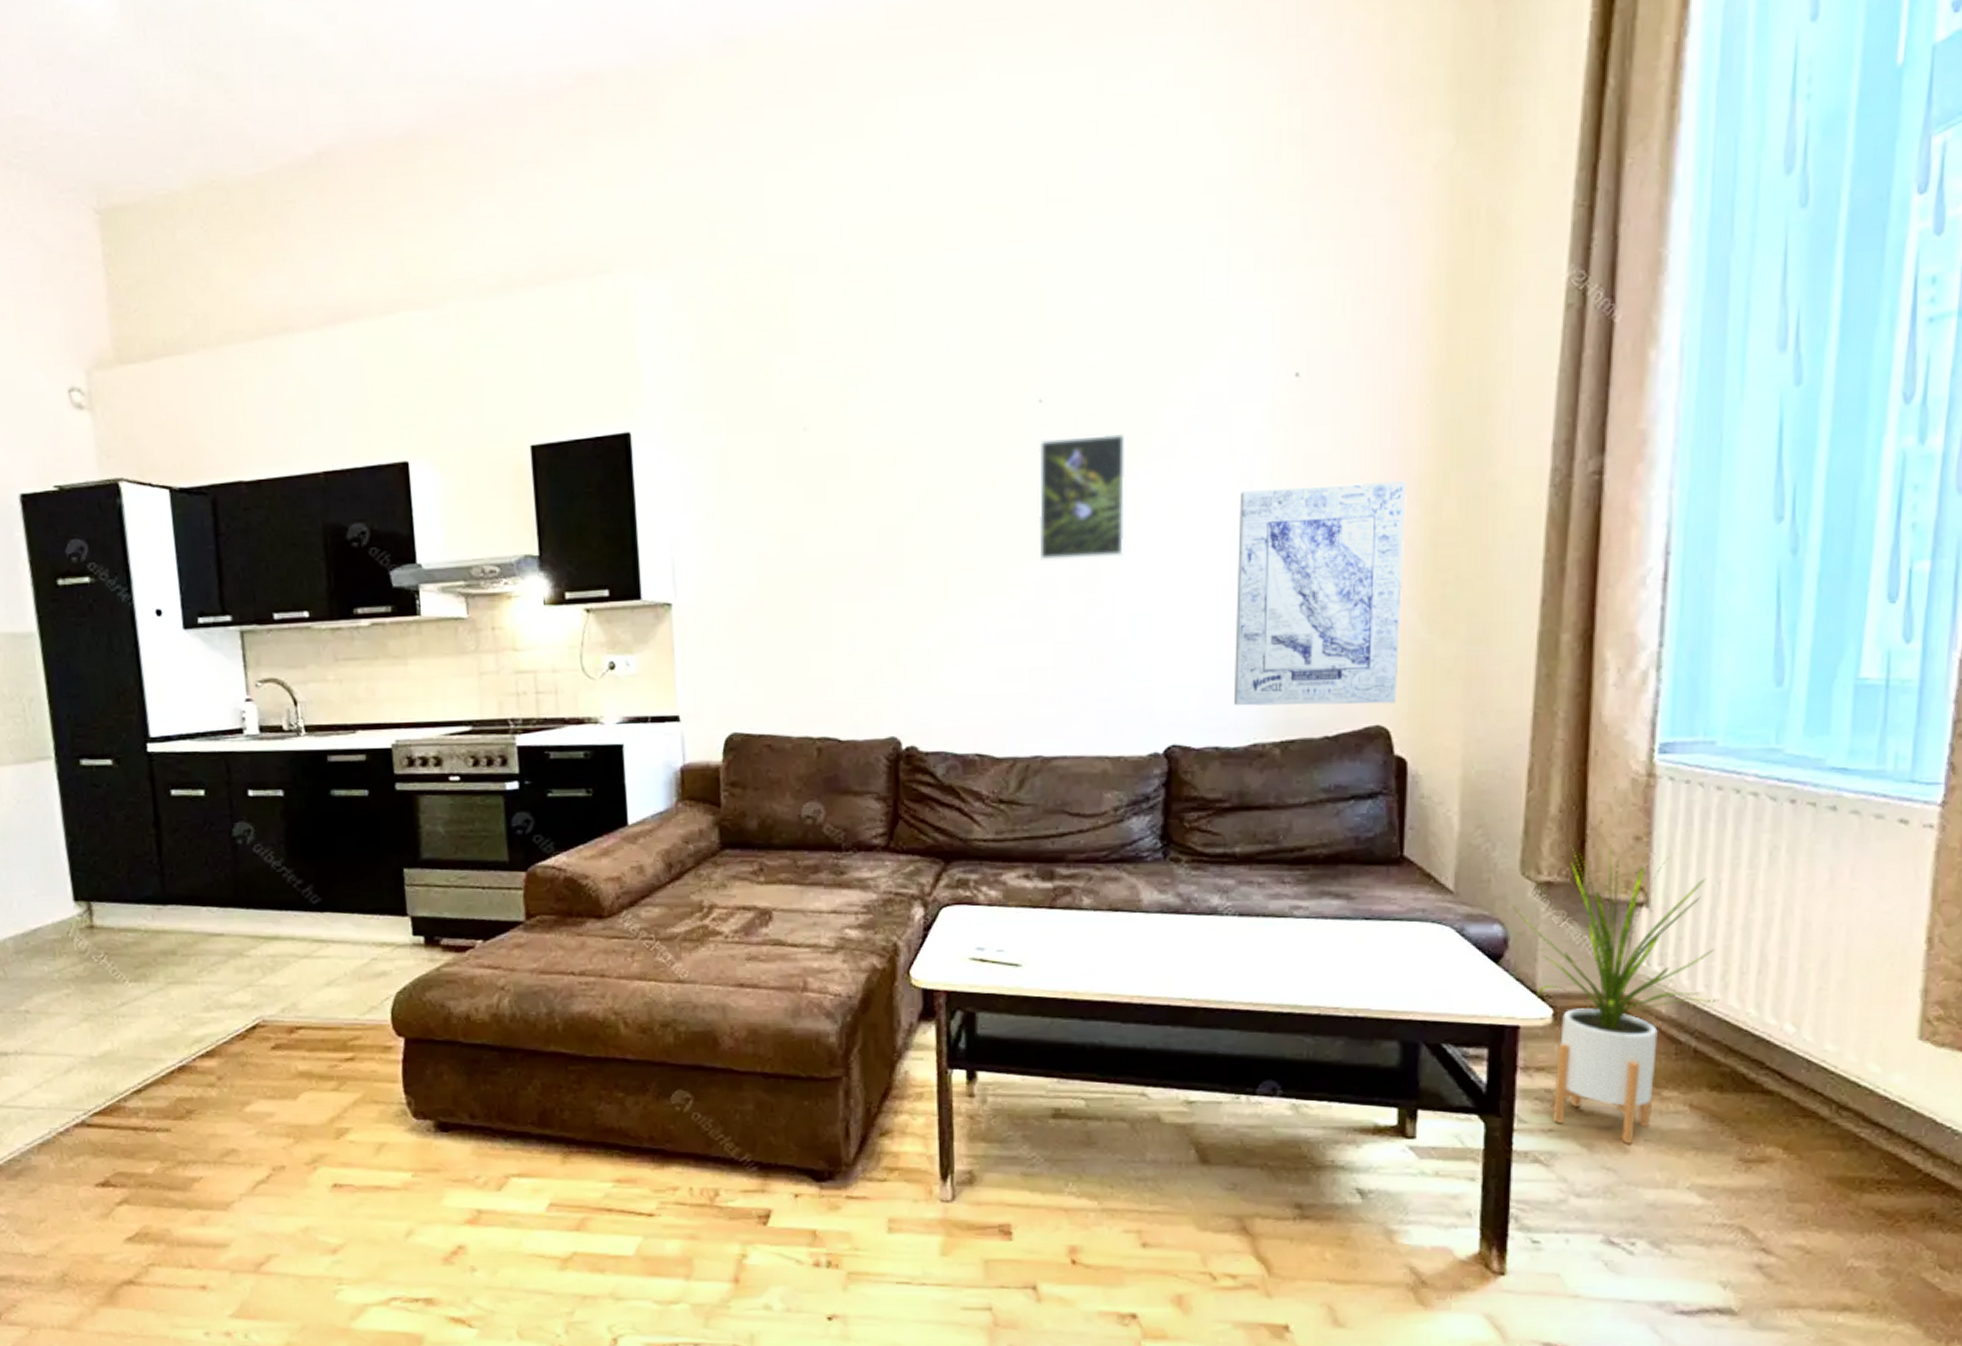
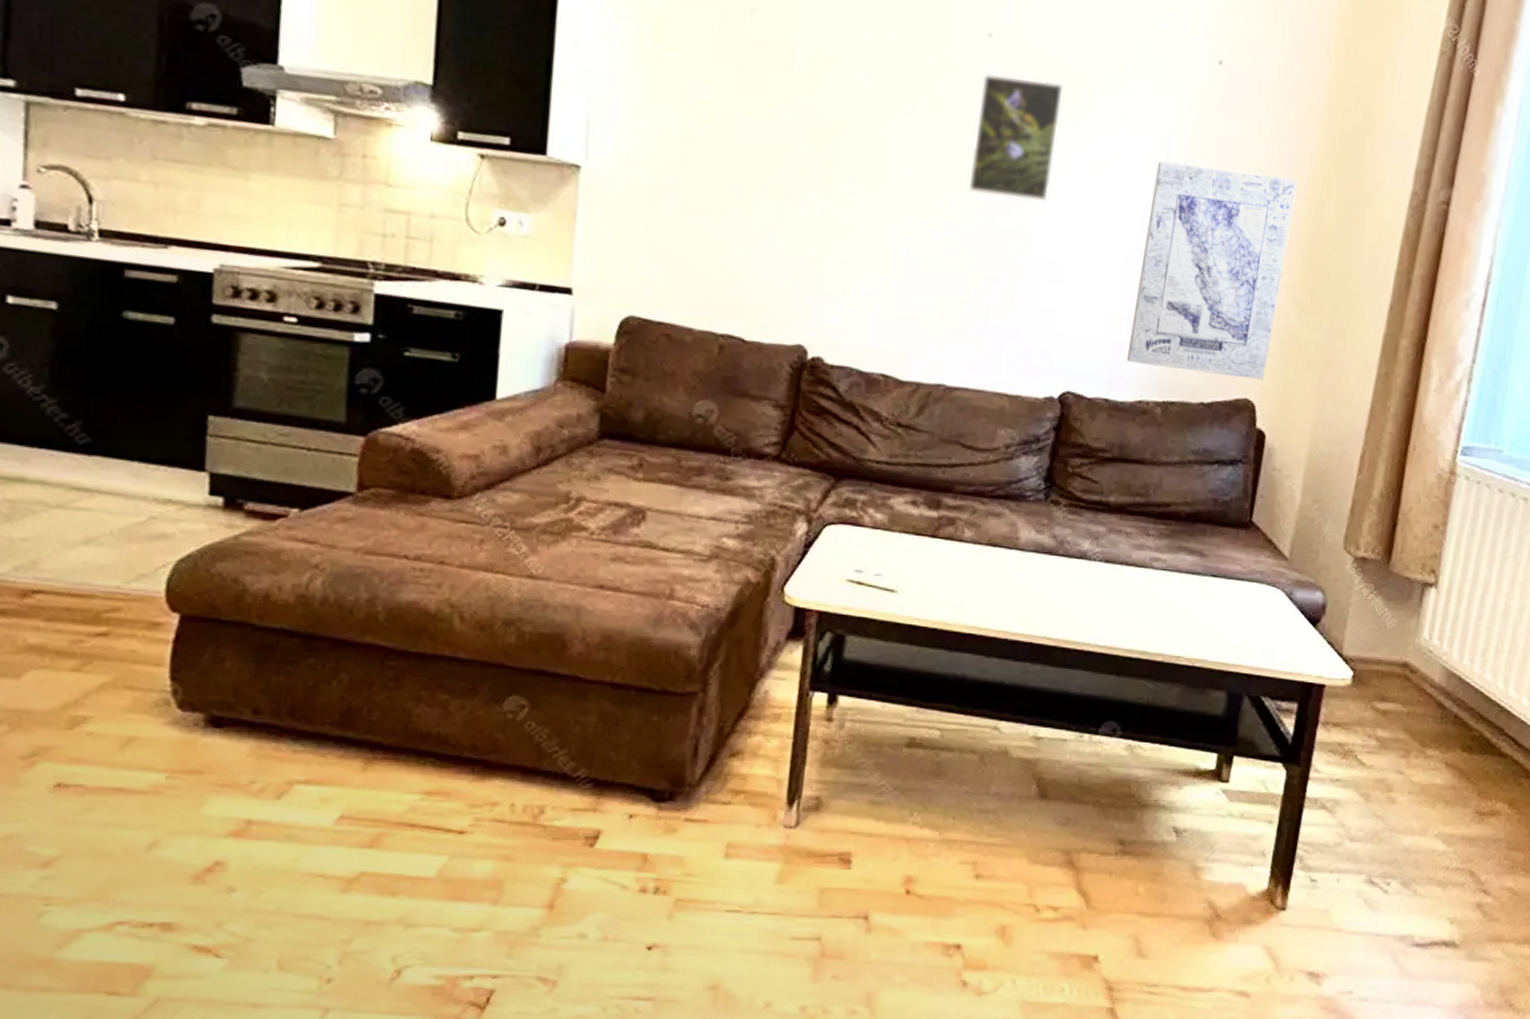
house plant: present [1511,843,1719,1144] -> none [1332,526,1482,795]

